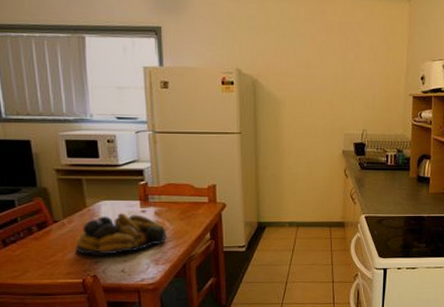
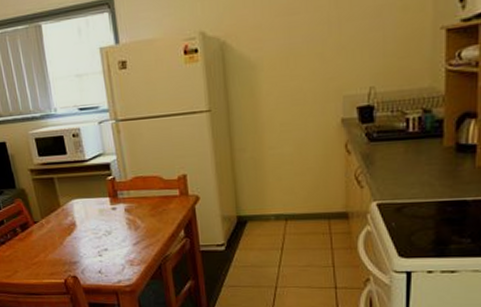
fruit bowl: present [75,212,167,255] -> none [54,210,139,256]

